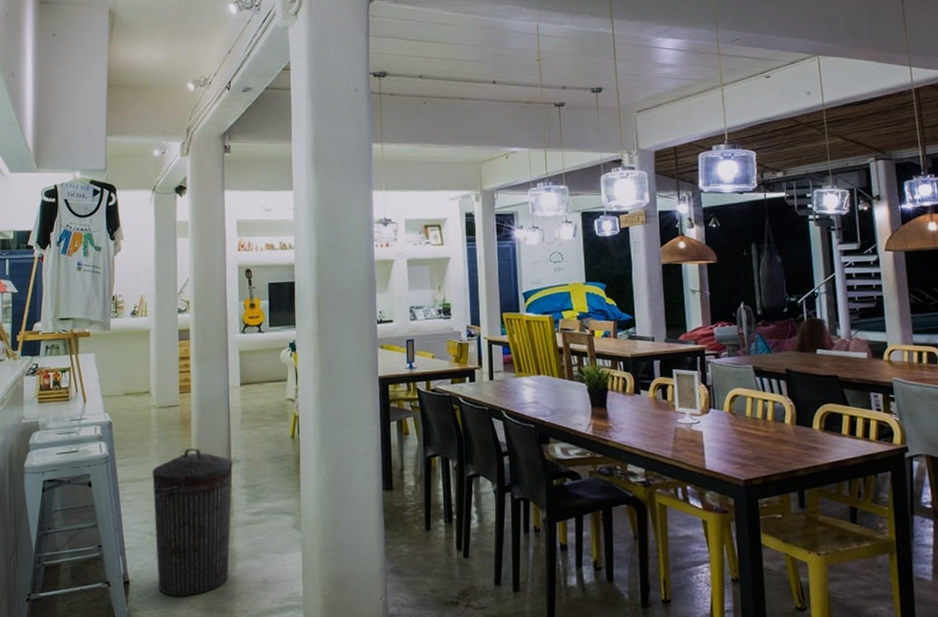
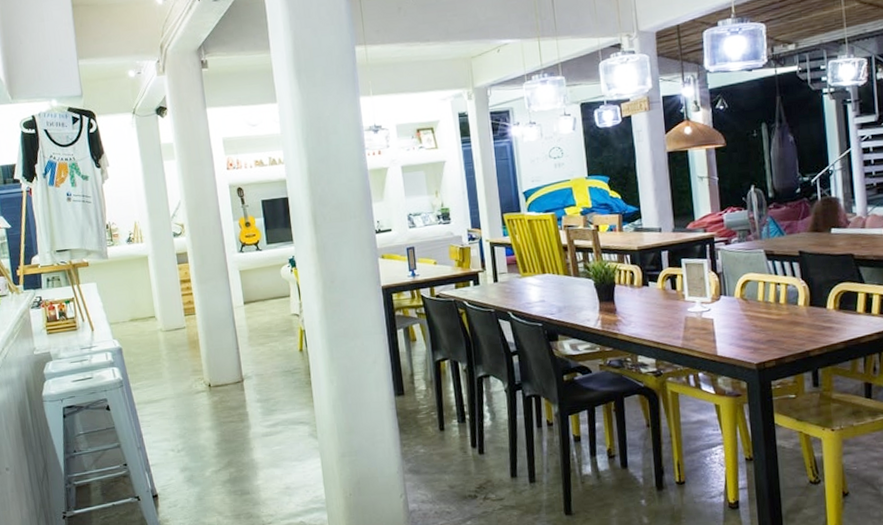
trash can: present [152,448,233,596] -> none [167,368,252,506]

